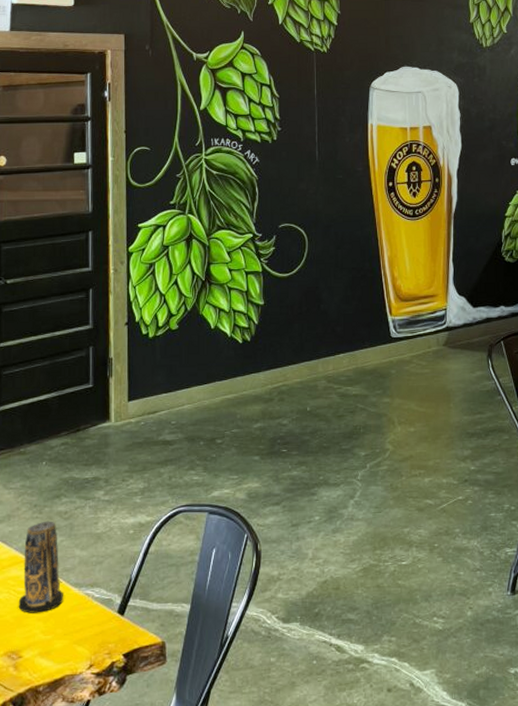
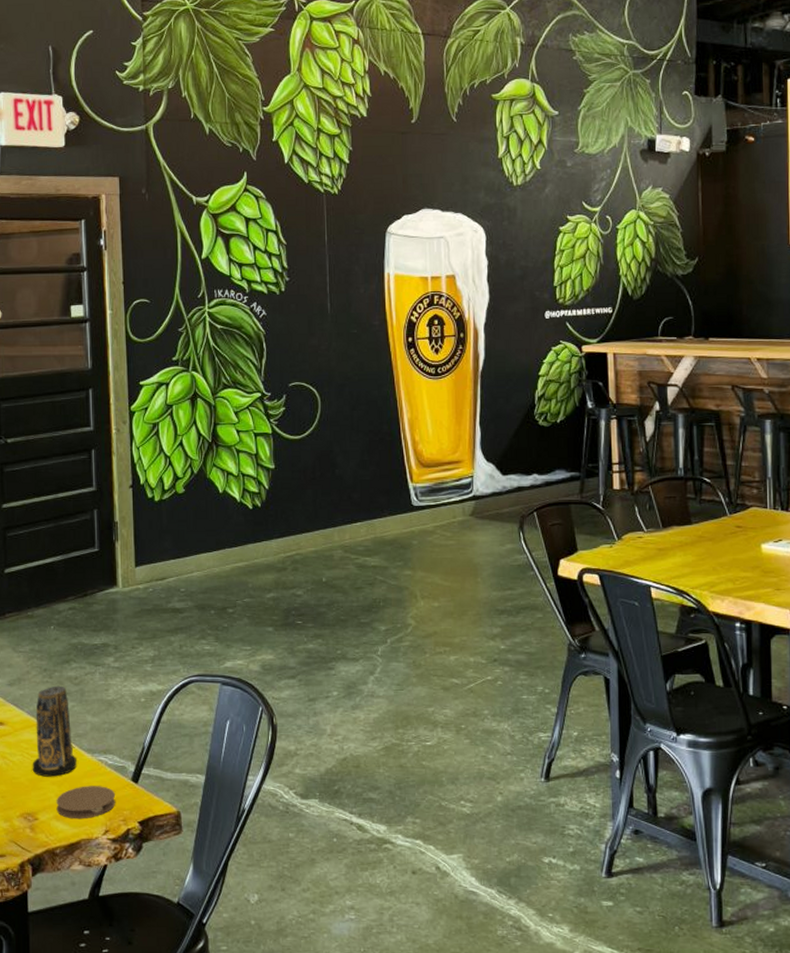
coaster: none [41,620,101,655] -> present [56,786,115,819]

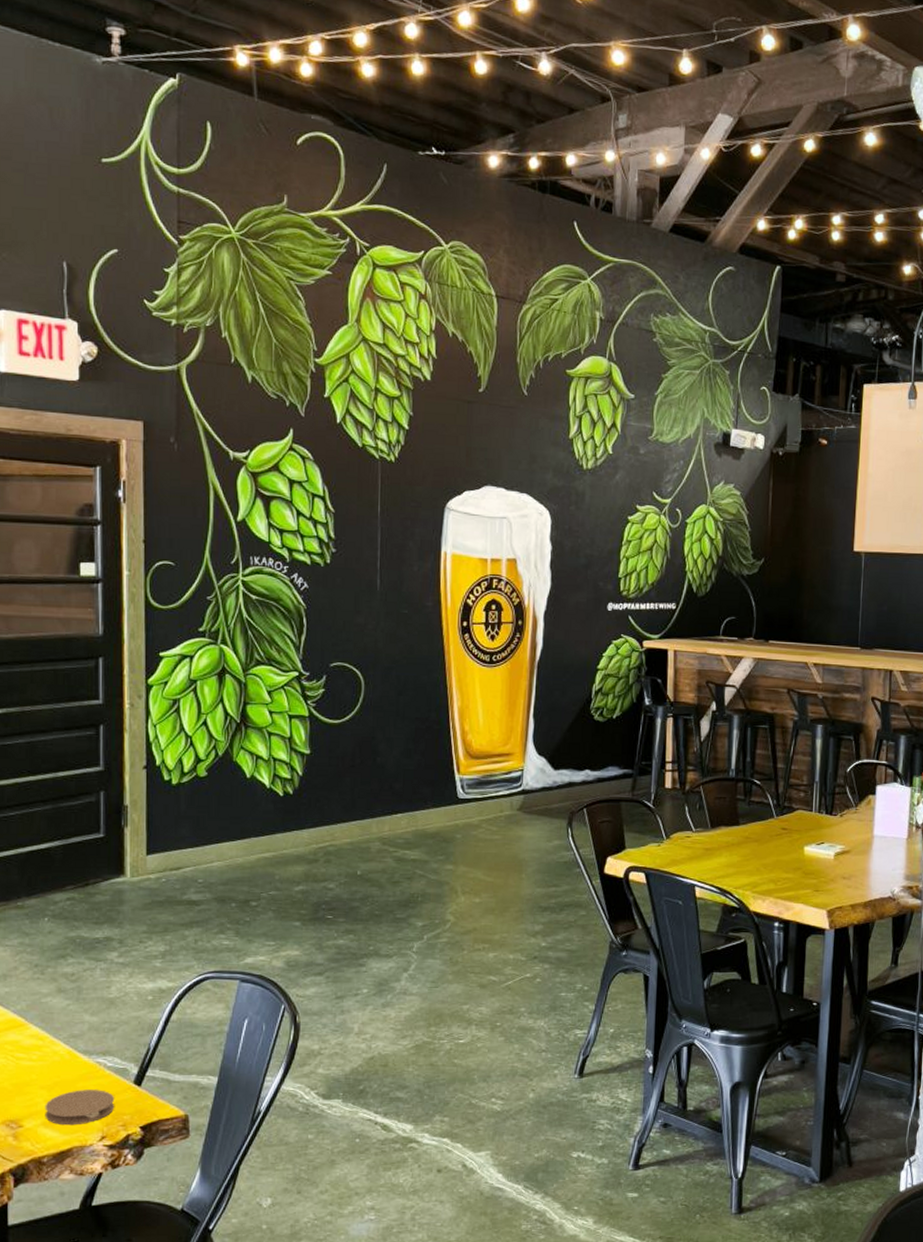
candle: present [32,685,76,777] -> none [17,982,70,1081]

